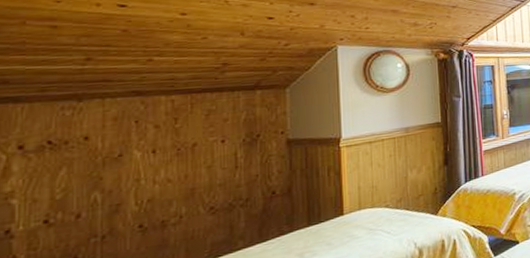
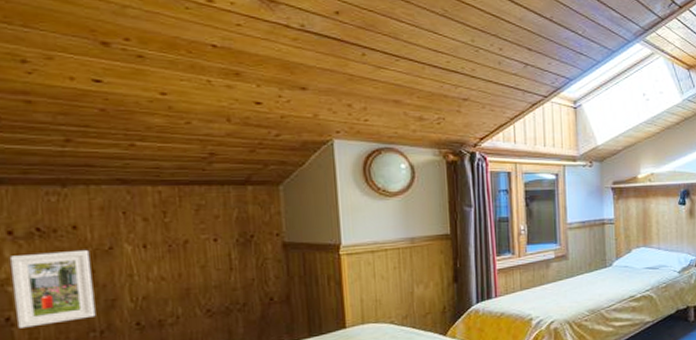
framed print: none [16,158,99,240] -> present [9,249,96,328]

